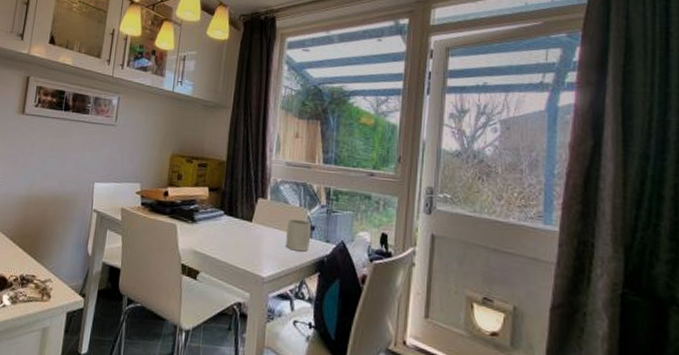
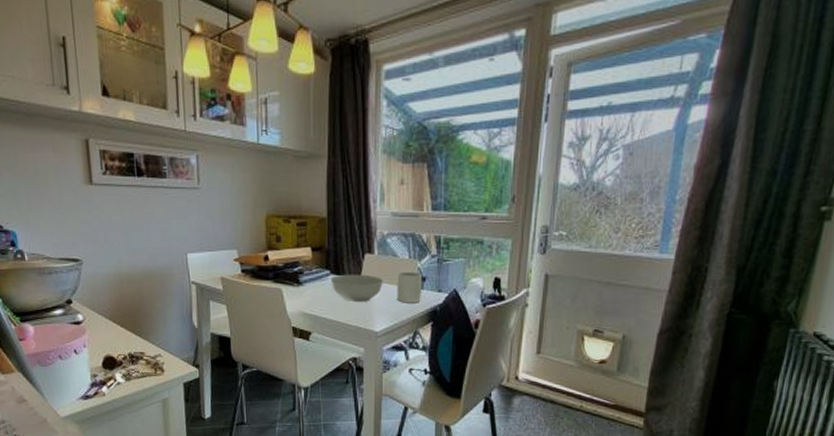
bowl: none [224,216,274,246] -> present [331,274,383,303]

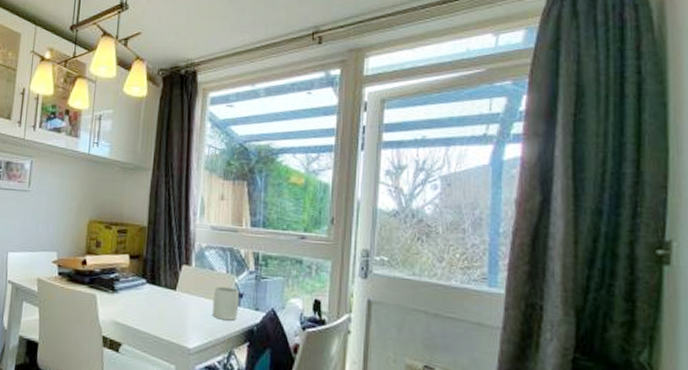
bowl: present [331,274,383,303] -> none [146,284,199,316]

